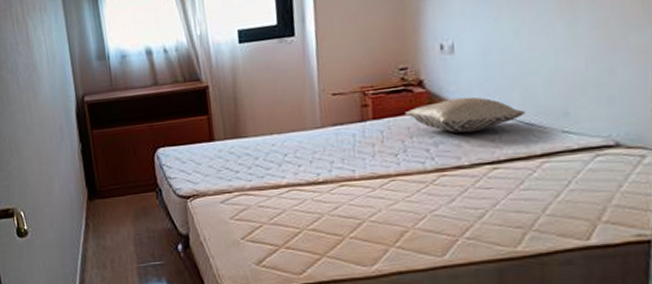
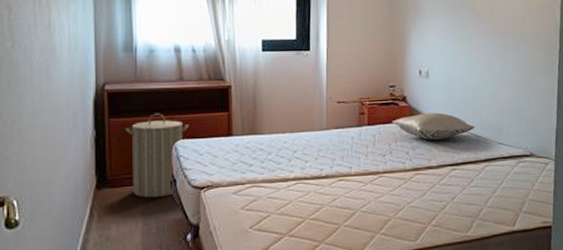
laundry hamper: none [108,121,169,208] -> present [125,113,189,198]

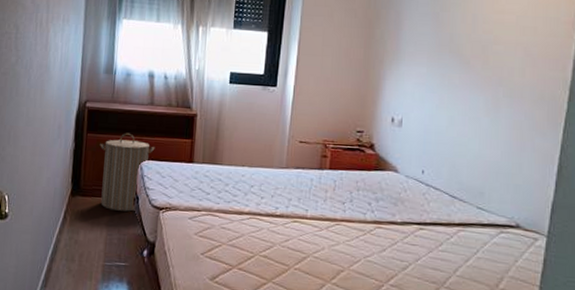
pillow: present [392,112,475,141] -> none [356,164,451,196]

